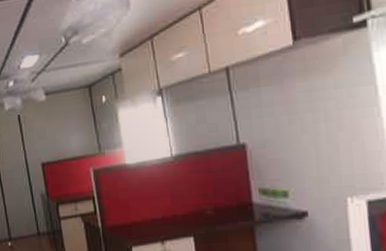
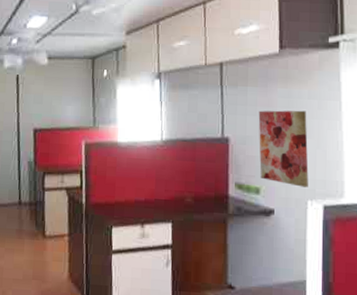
wall art: none [276,102,346,185] -> present [258,110,309,188]

